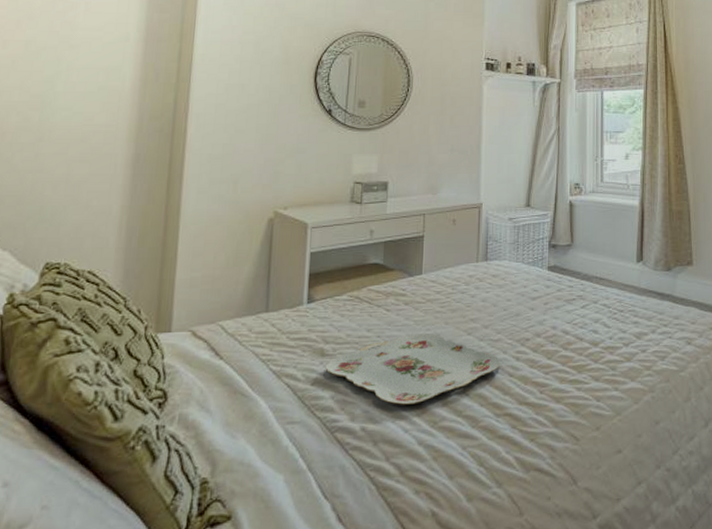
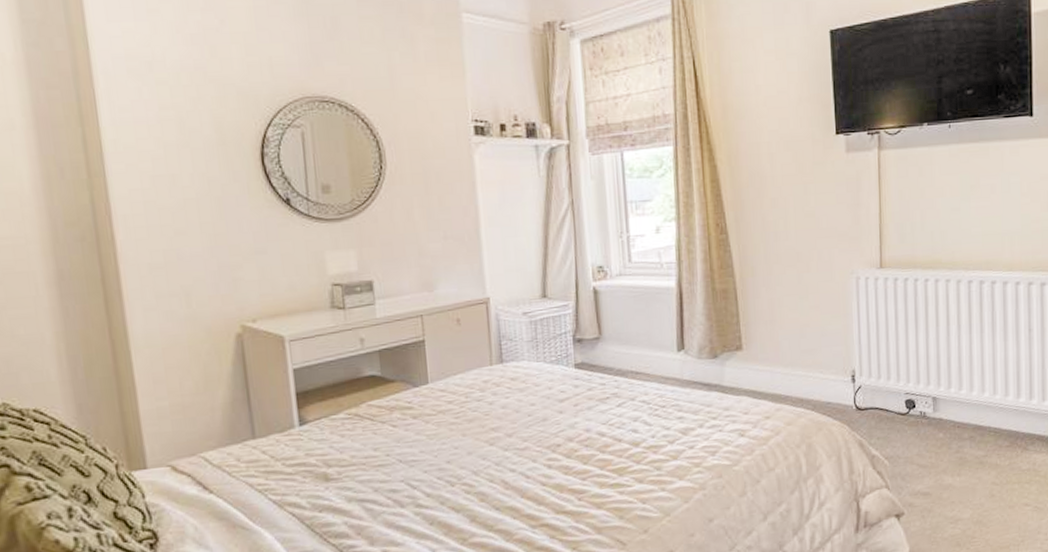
serving tray: present [325,333,501,405] -> none [332,447,531,525]

